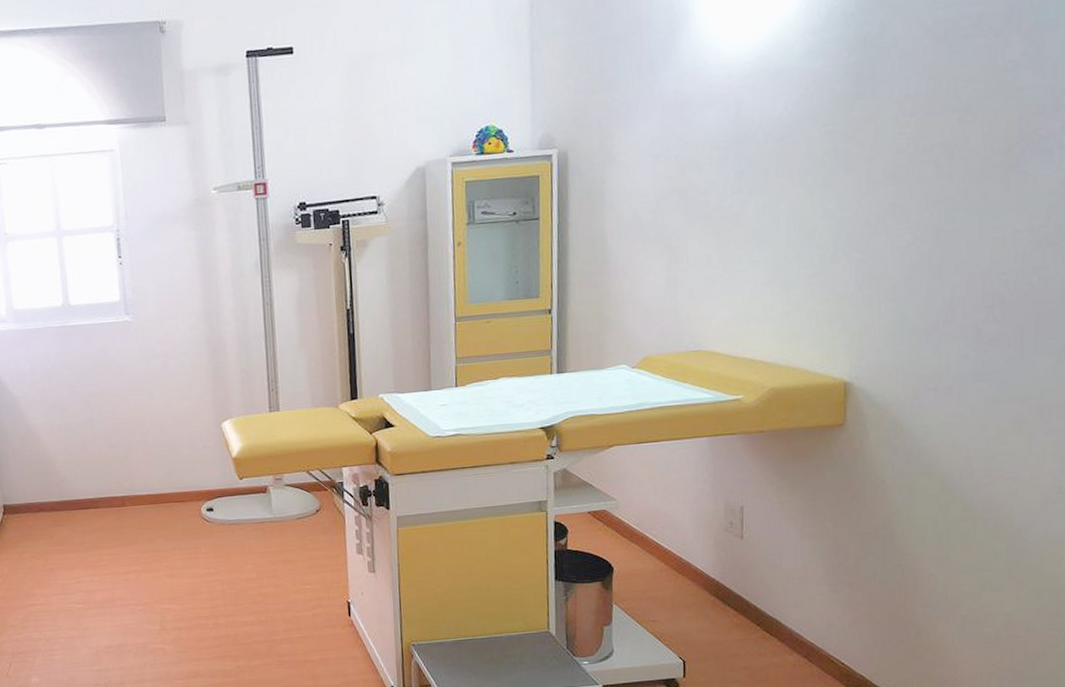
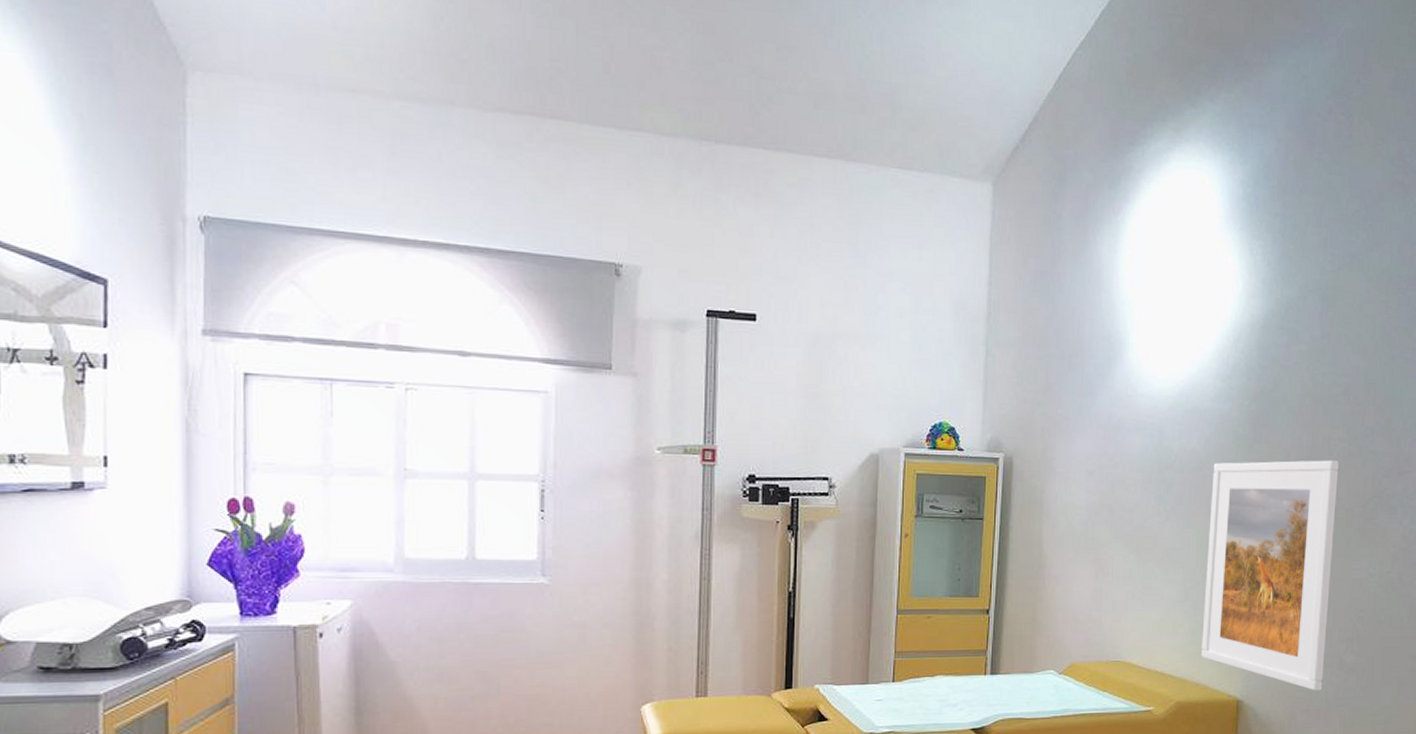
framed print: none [798,104,971,367] -> present [1201,460,1339,691]

